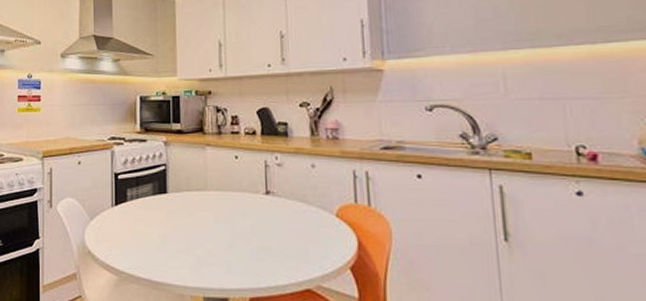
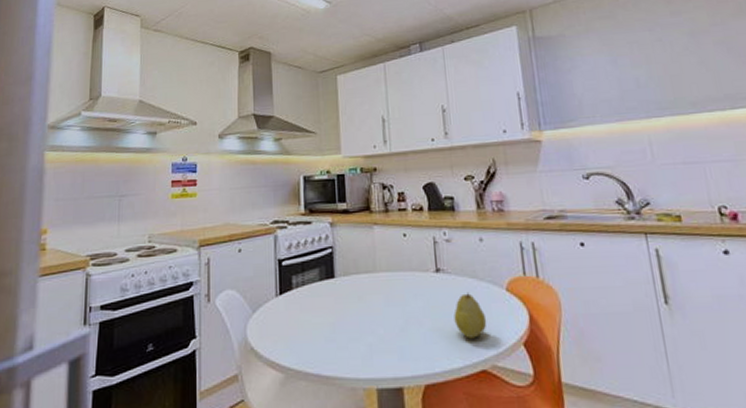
fruit: none [281,215,315,259] -> present [454,292,487,339]

